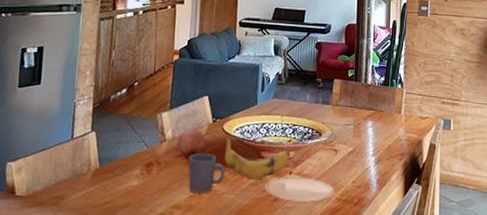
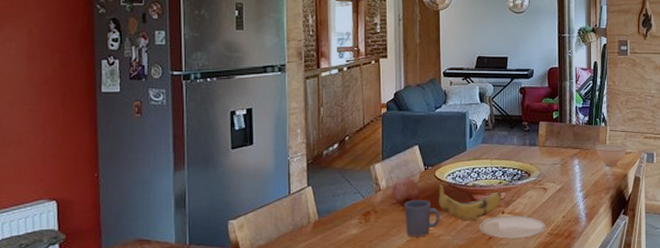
bowl: none [390,107,424,132] -> present [595,144,627,167]

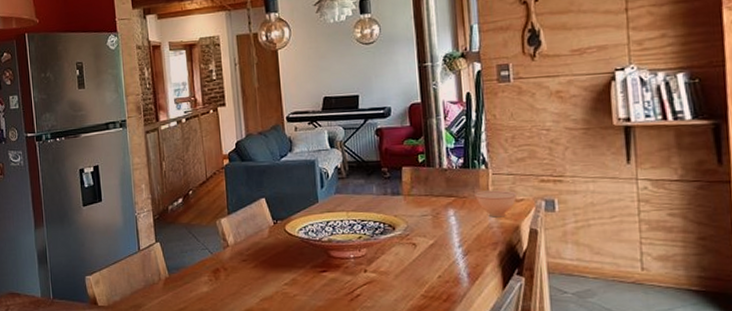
fruit: present [392,177,420,208] -> none [240,233,270,265]
mug: present [404,200,440,238] -> none [254,256,295,297]
banana: present [438,184,502,221] -> none [289,239,363,280]
plate: present [479,215,545,240] -> none [338,274,418,302]

